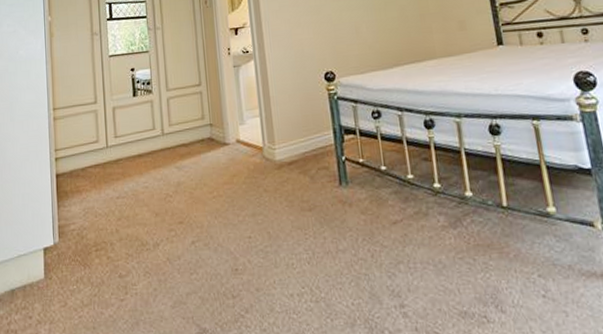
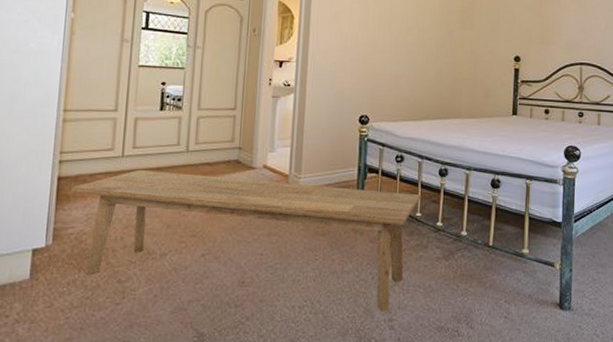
bench: none [68,152,410,296] -> present [71,169,422,312]

